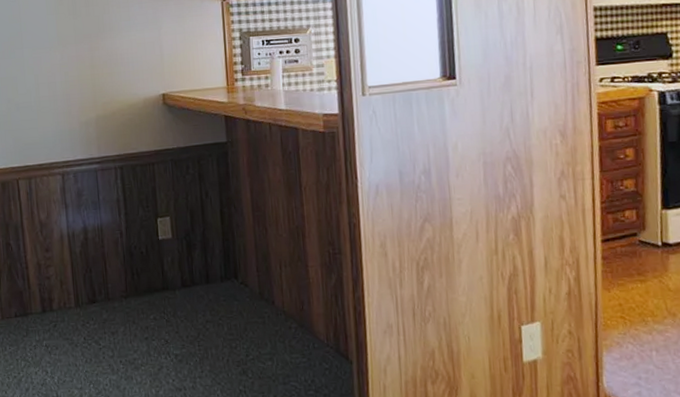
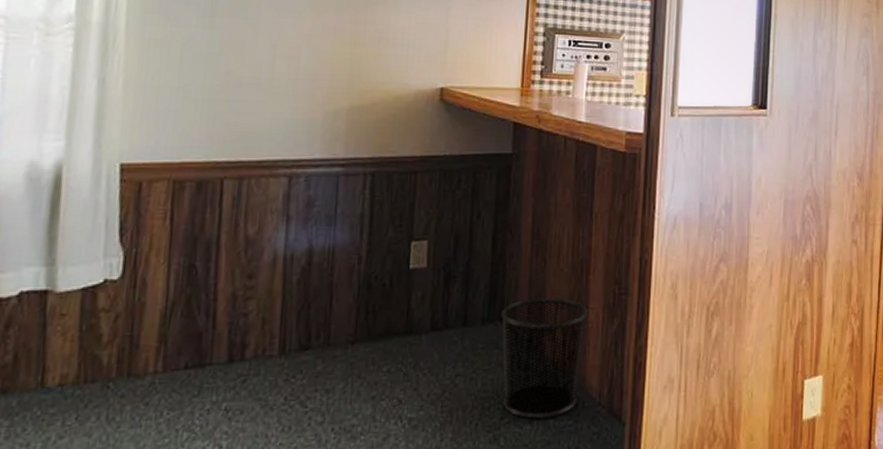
waste bin: none [235,259,308,357] -> present [500,298,588,419]

